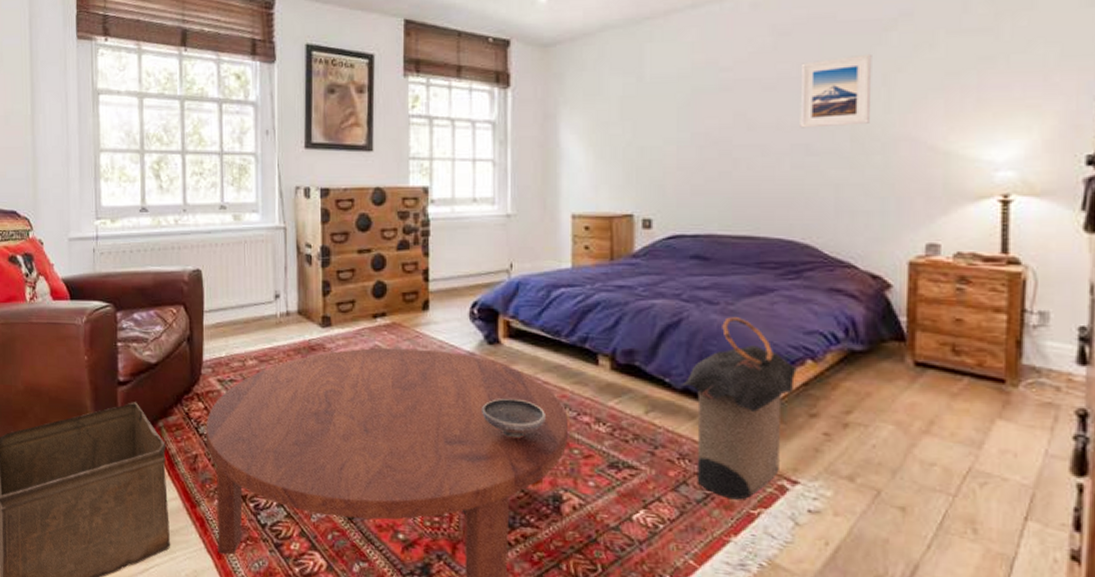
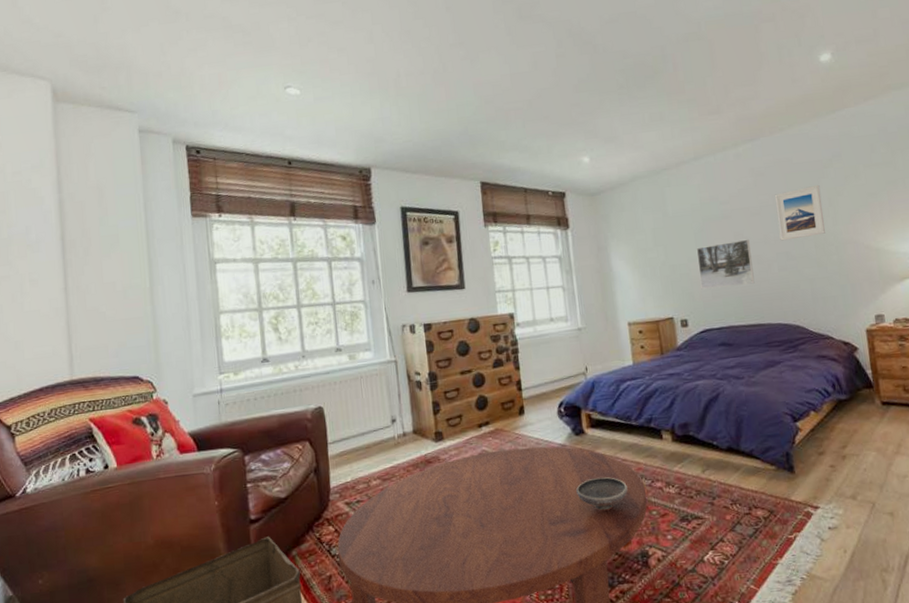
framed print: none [676,121,754,183] -> present [696,239,755,290]
laundry hamper: present [682,317,797,500] -> none [726,386,805,530]

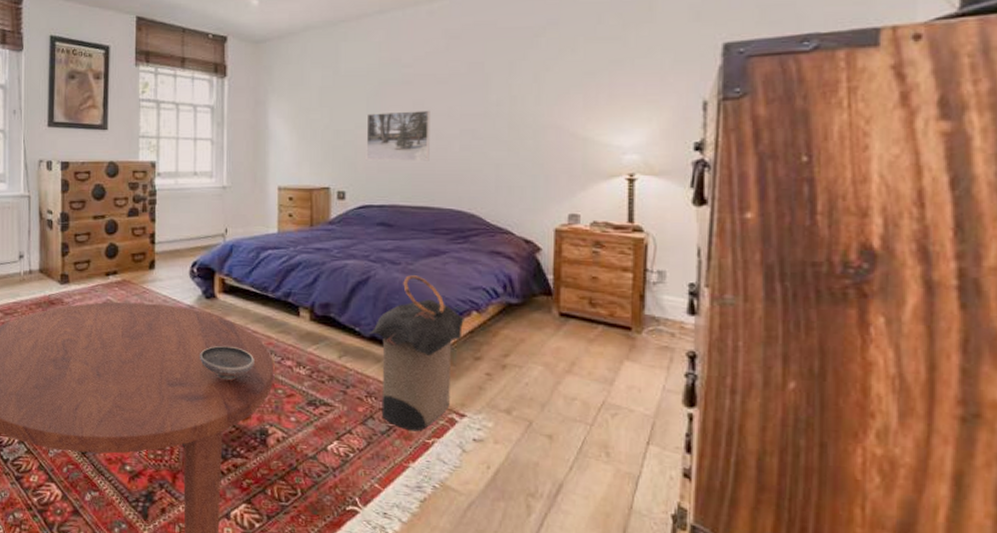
laundry hamper: none [726,386,805,530] -> present [369,275,464,431]
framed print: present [774,184,825,241] -> none [467,55,526,116]

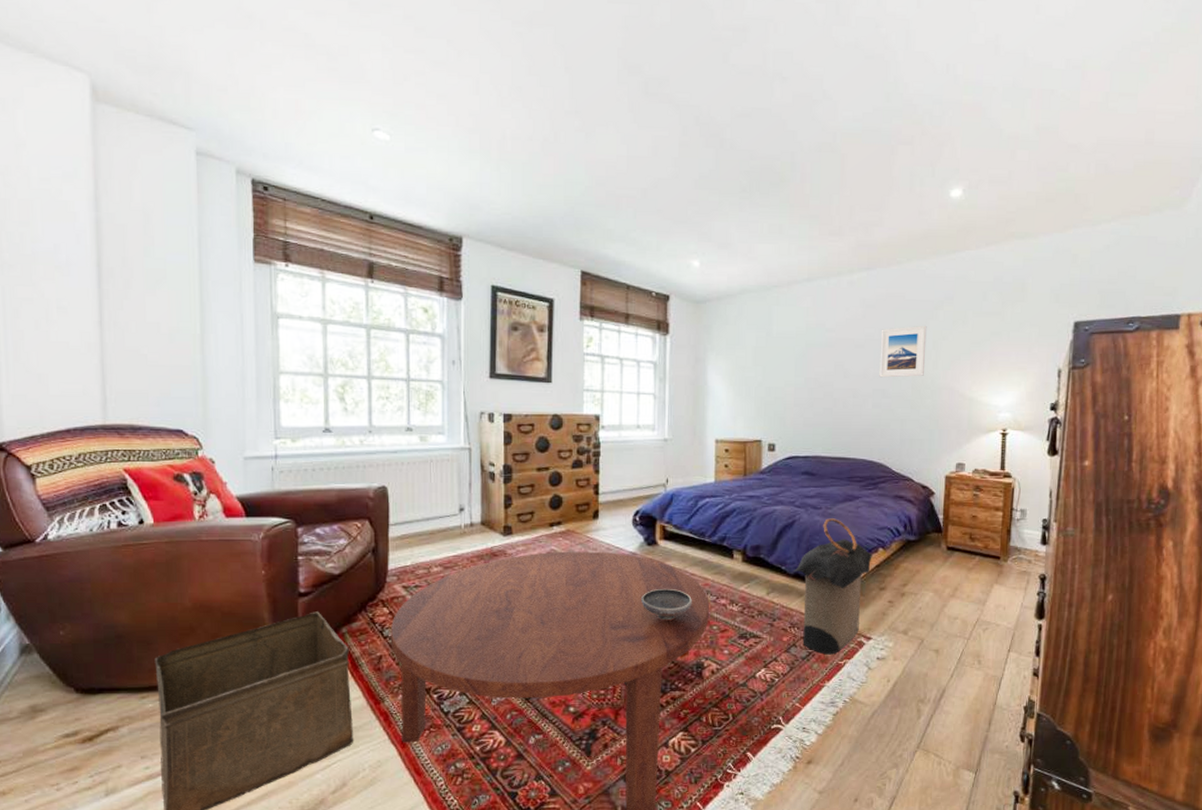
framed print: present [366,110,430,161] -> none [793,371,849,417]
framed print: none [467,55,526,116] -> present [879,325,927,378]

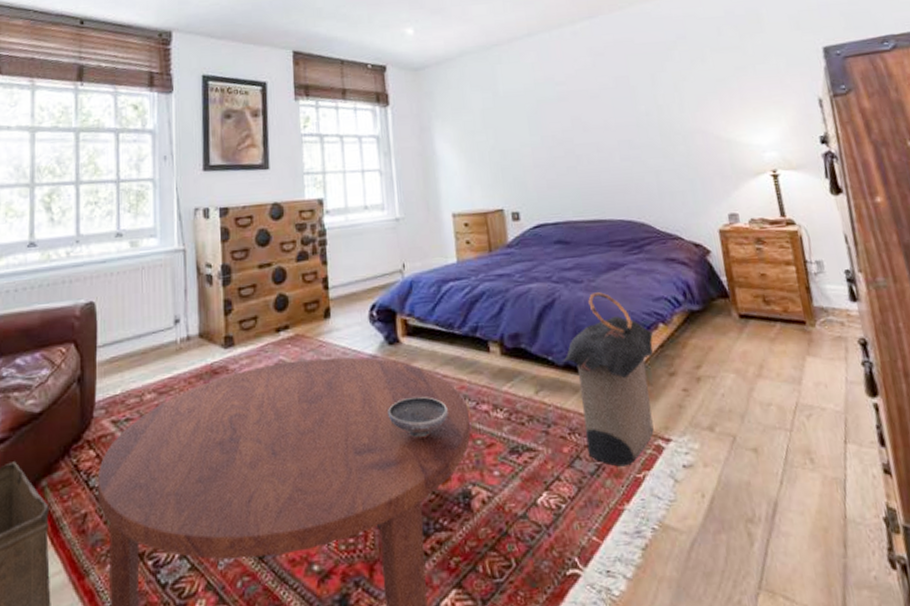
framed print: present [879,325,927,378] -> none [614,67,671,128]

